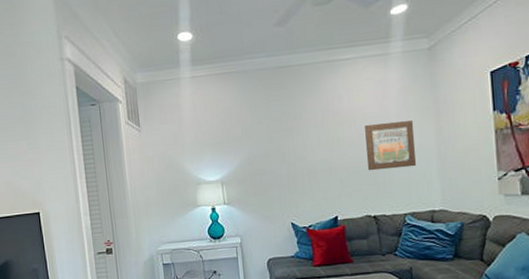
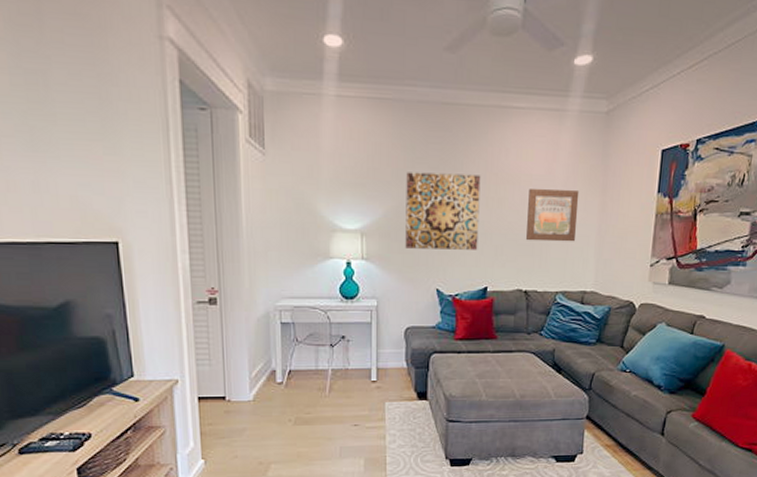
wall art: none [254,120,325,191] -> present [405,172,481,250]

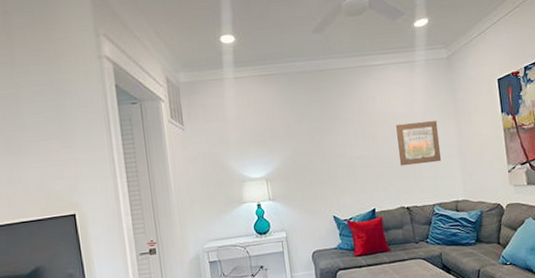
wall art: present [405,172,481,250] -> none [296,120,362,187]

